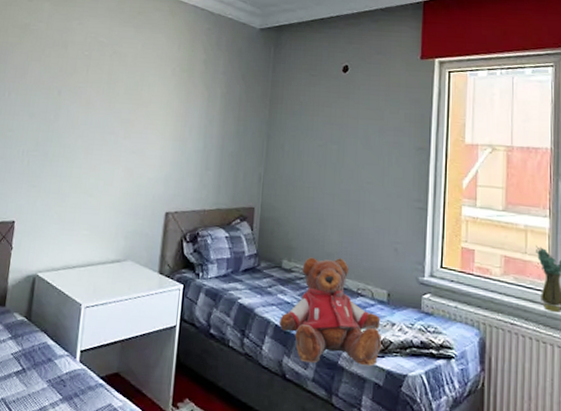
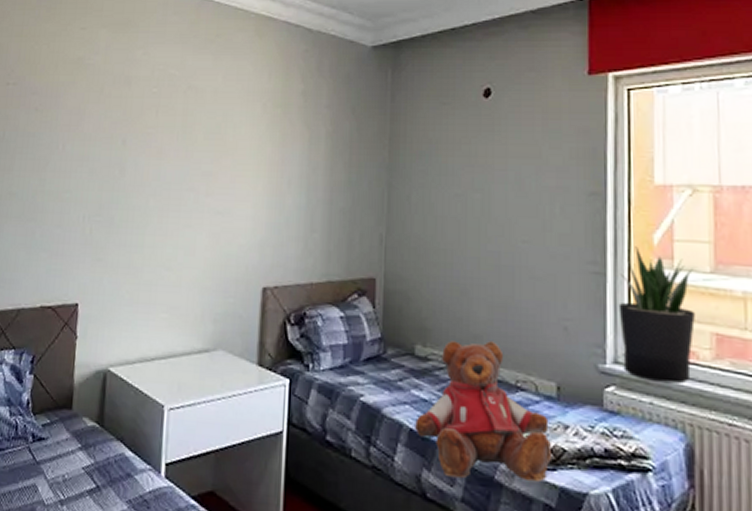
planter: none [435,189,491,294] -> present [618,246,696,385]

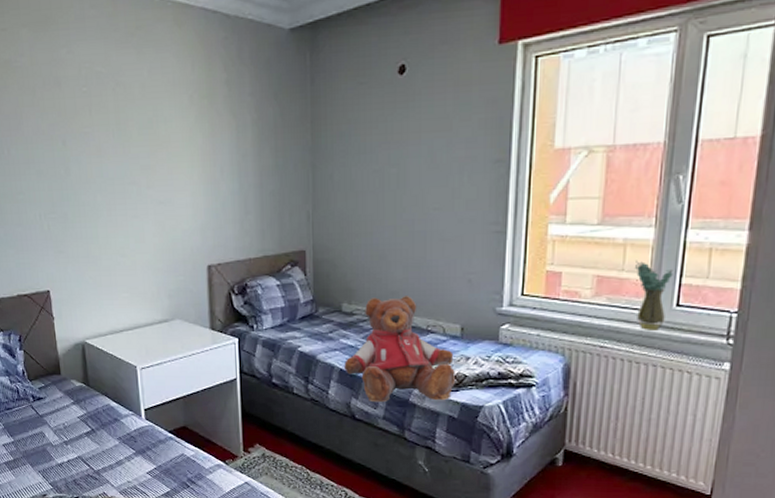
planter: present [618,246,696,385] -> none [515,206,582,319]

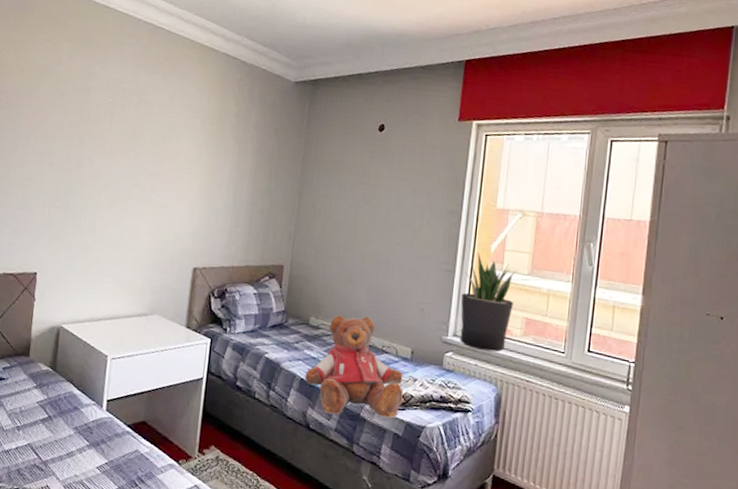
planter: none [515,206,582,319] -> present [459,252,516,353]
vase: present [635,260,673,332] -> none [556,308,586,373]

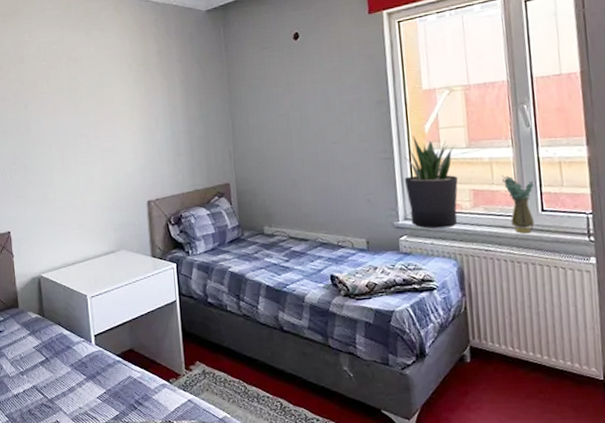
teddy bear: present [305,315,403,419] -> none [270,216,367,314]
vase: none [556,308,586,373] -> present [502,175,535,235]

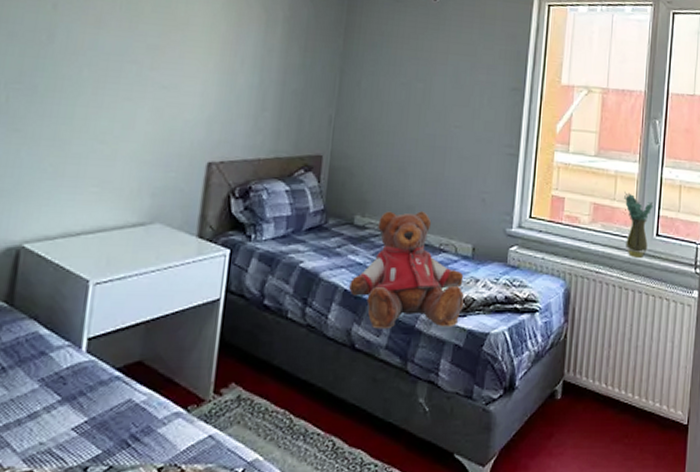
teddy bear: none [270,216,367,314] -> present [349,211,464,330]
planter: present [404,136,459,230] -> none [525,133,582,243]

